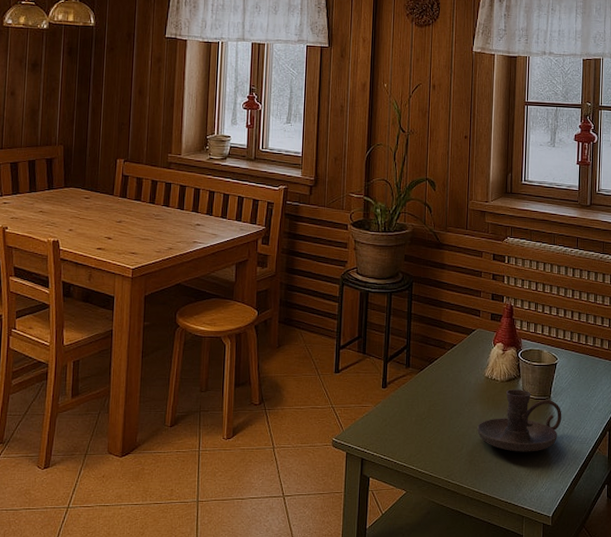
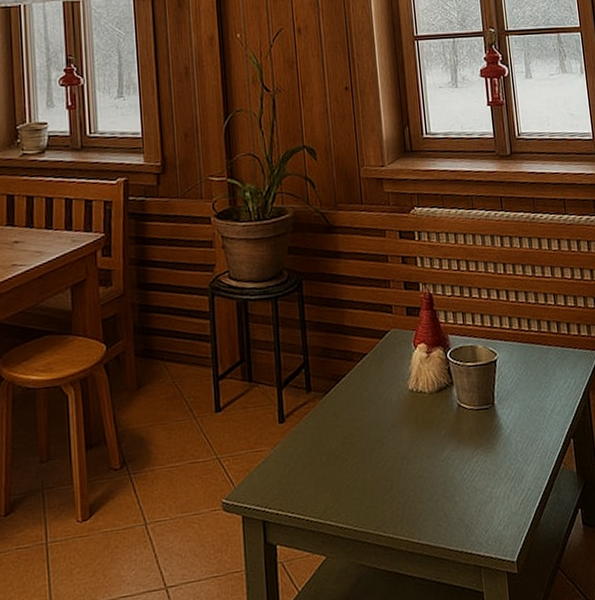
candle holder: present [477,389,562,452] -> none [407,400,513,483]

